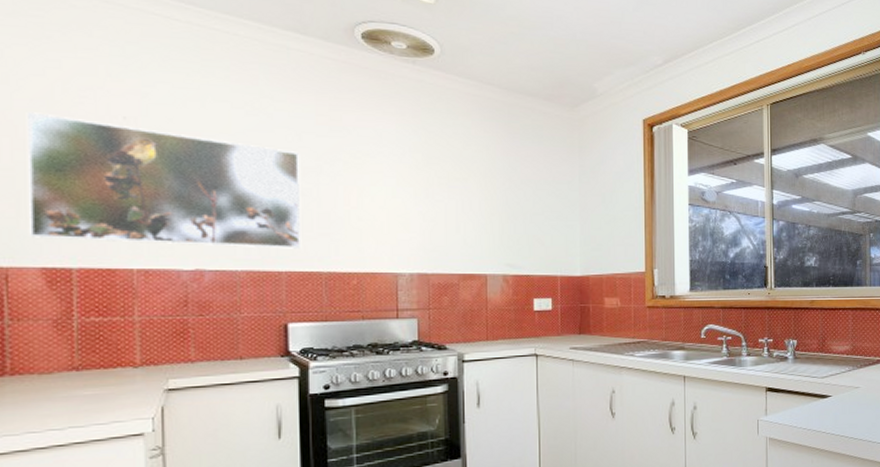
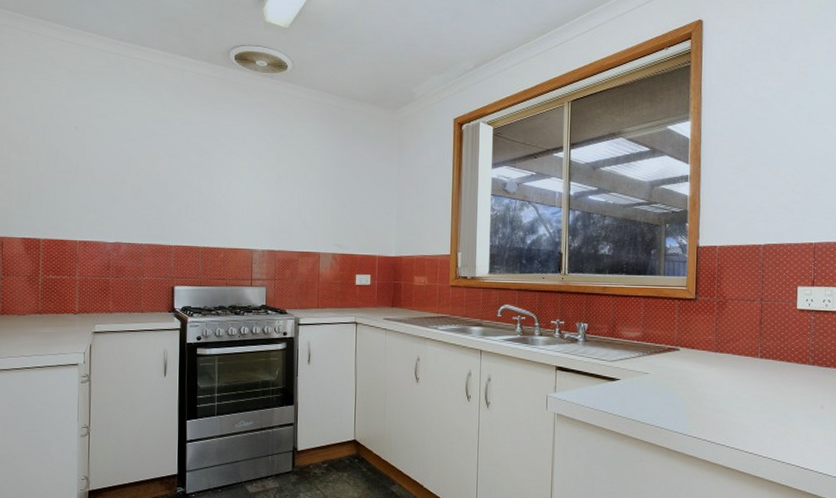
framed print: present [26,112,302,249] -> none [16,125,188,228]

